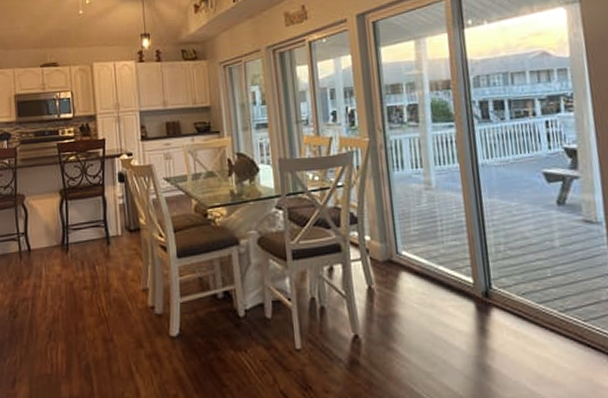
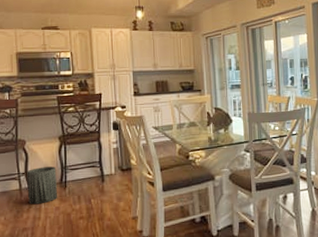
trash can: none [27,225,60,271] -> present [27,166,58,205]

